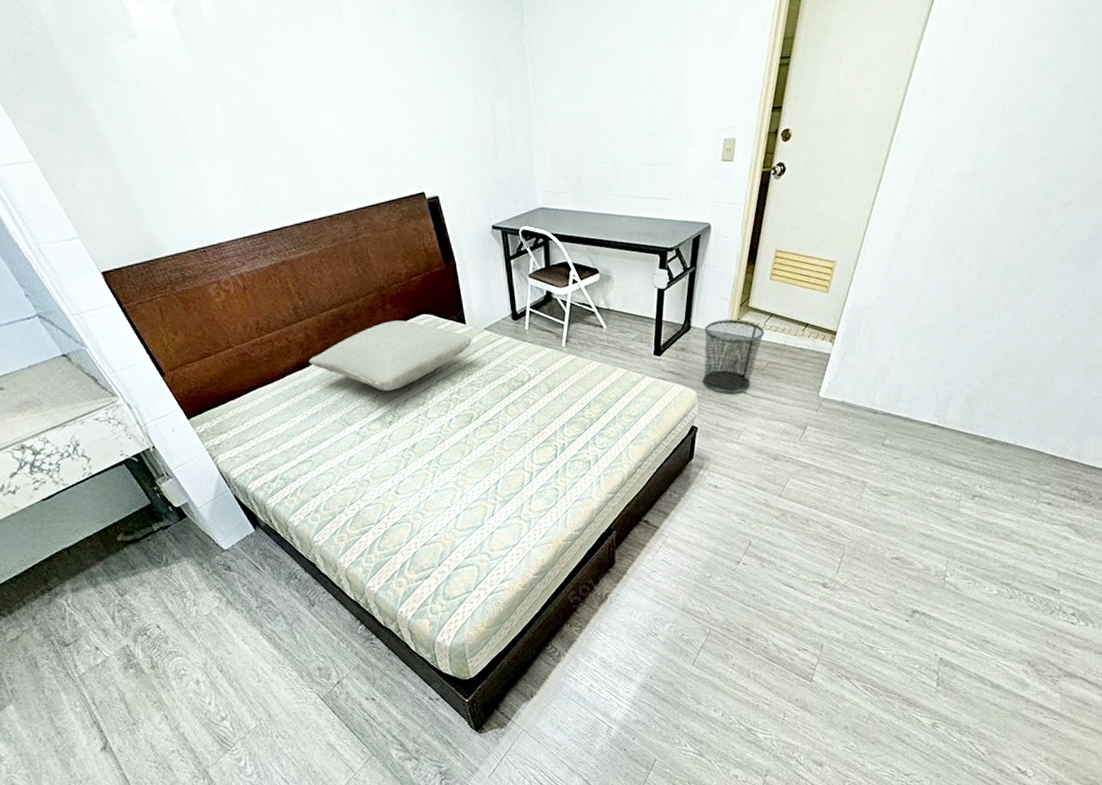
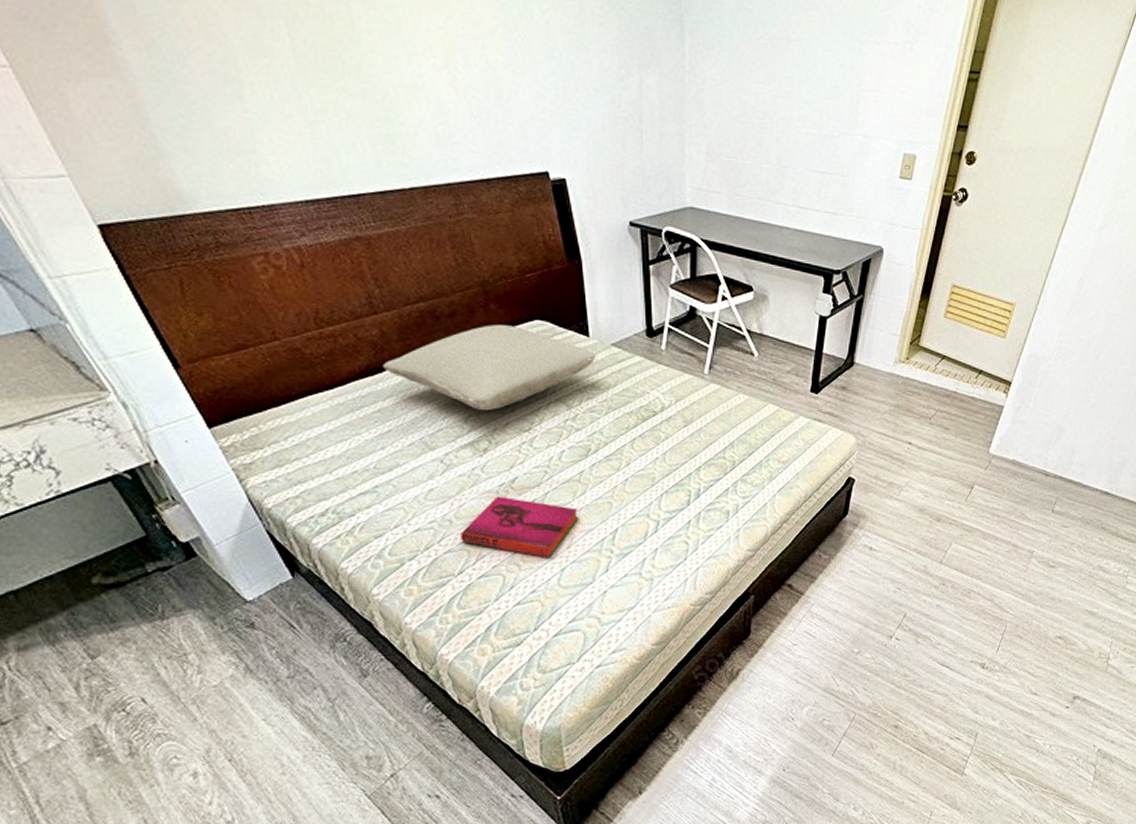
hardback book: none [376,458,468,507] -> present [460,496,579,558]
waste bin: present [702,319,765,393] -> none [863,358,935,442]

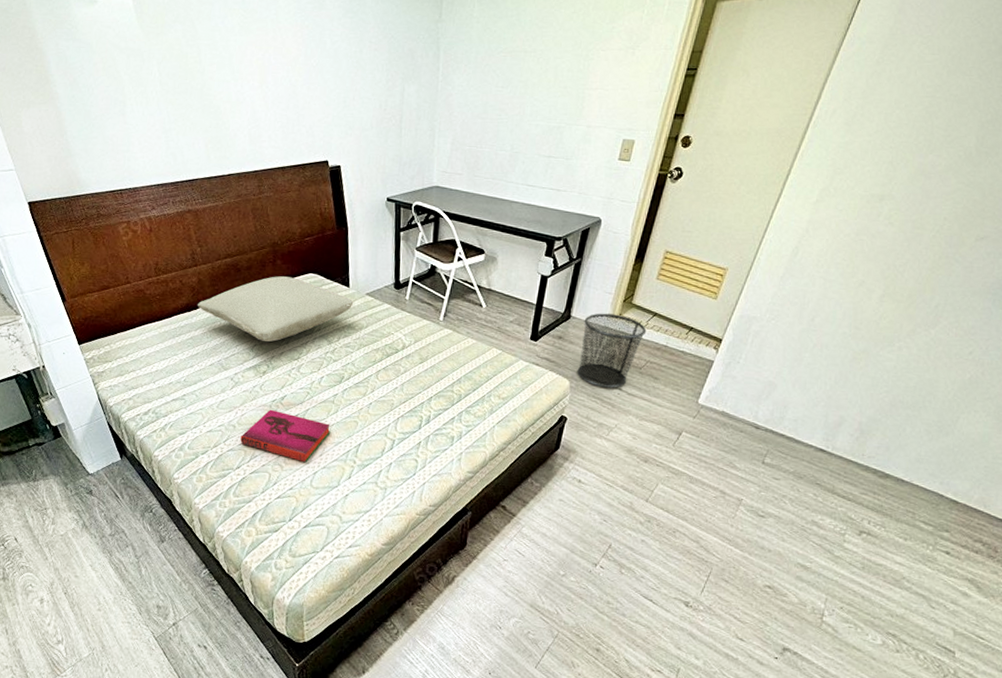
waste bin: none [863,358,935,442] -> present [577,313,647,388]

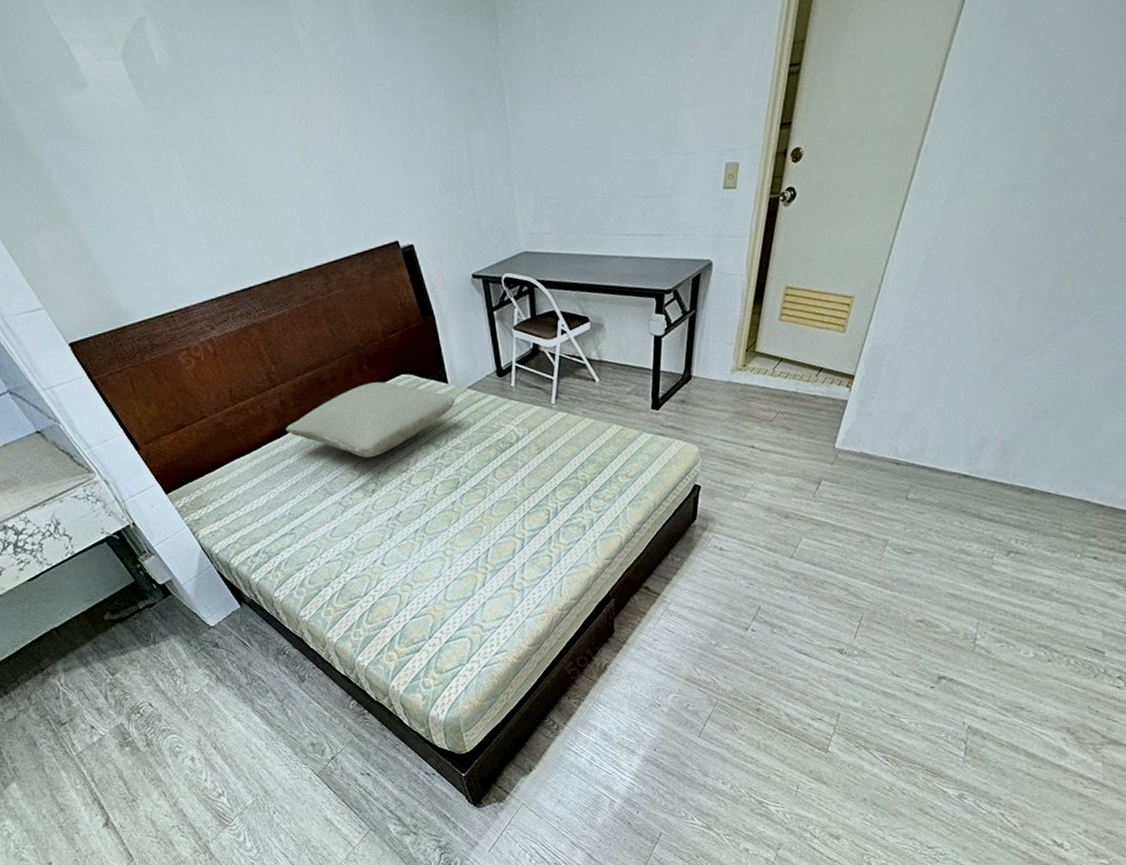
hardback book: present [240,409,331,463] -> none [362,528,456,578]
waste bin: present [577,313,647,388] -> none [705,366,774,448]

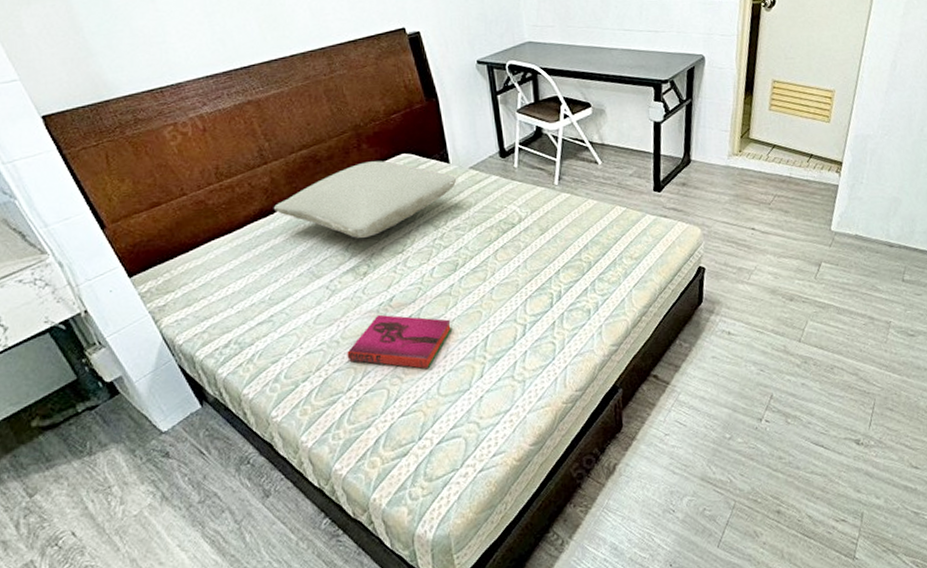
hardback book: none [362,528,456,578] -> present [347,314,453,369]

